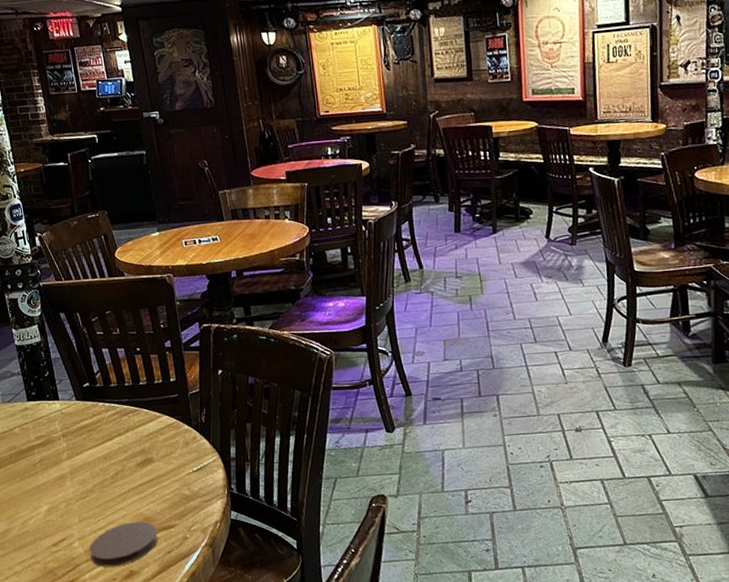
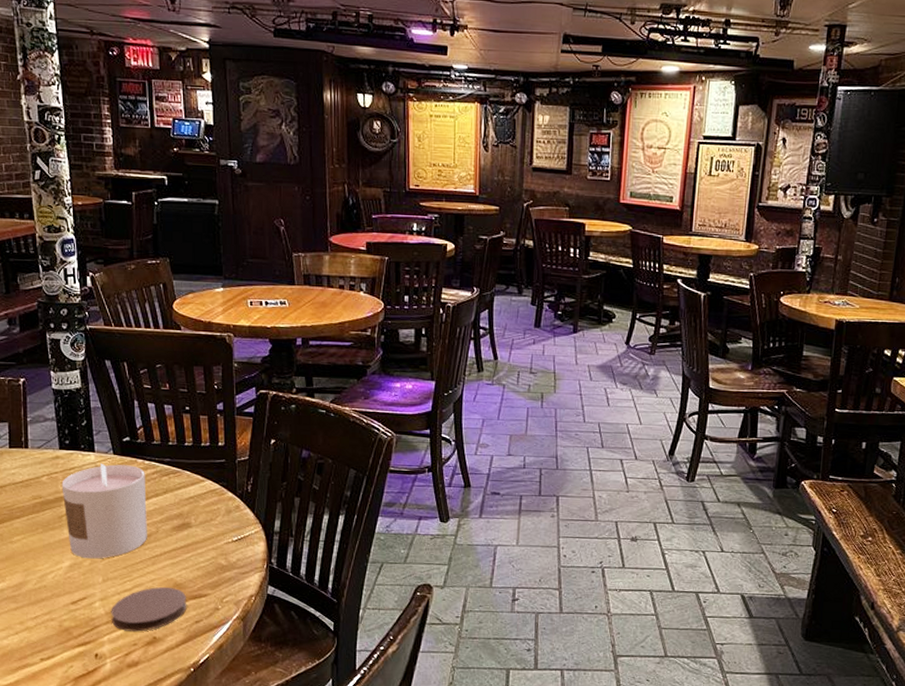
candle: none [32,409,115,502] -> present [61,463,147,559]

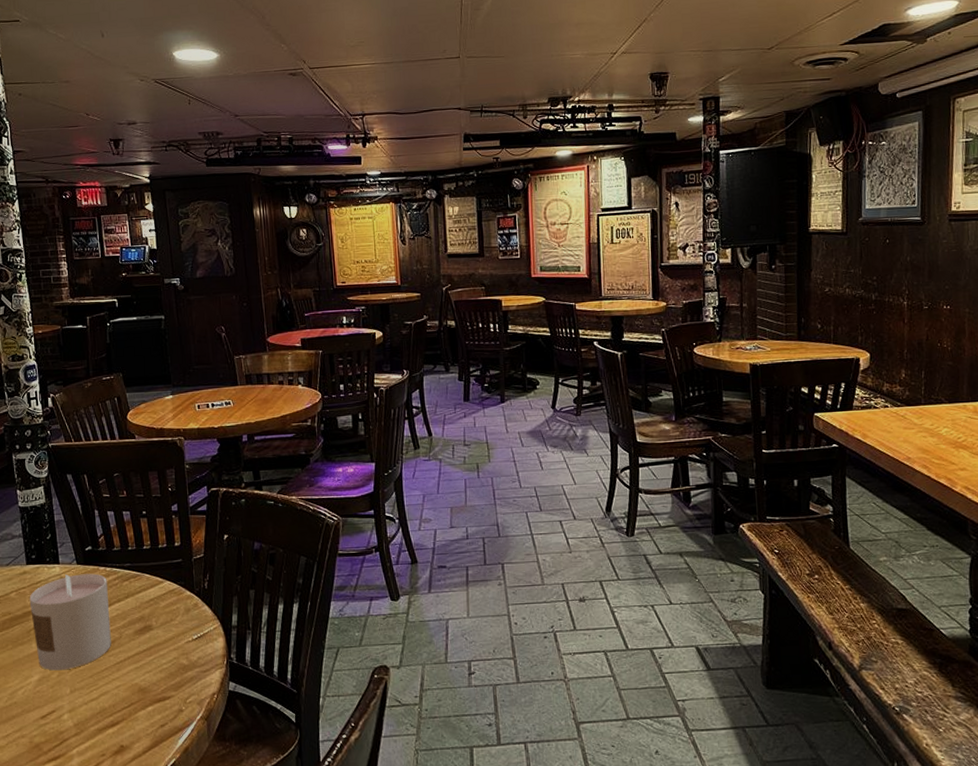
coaster: present [111,586,187,632] -> none [79,692,152,742]

